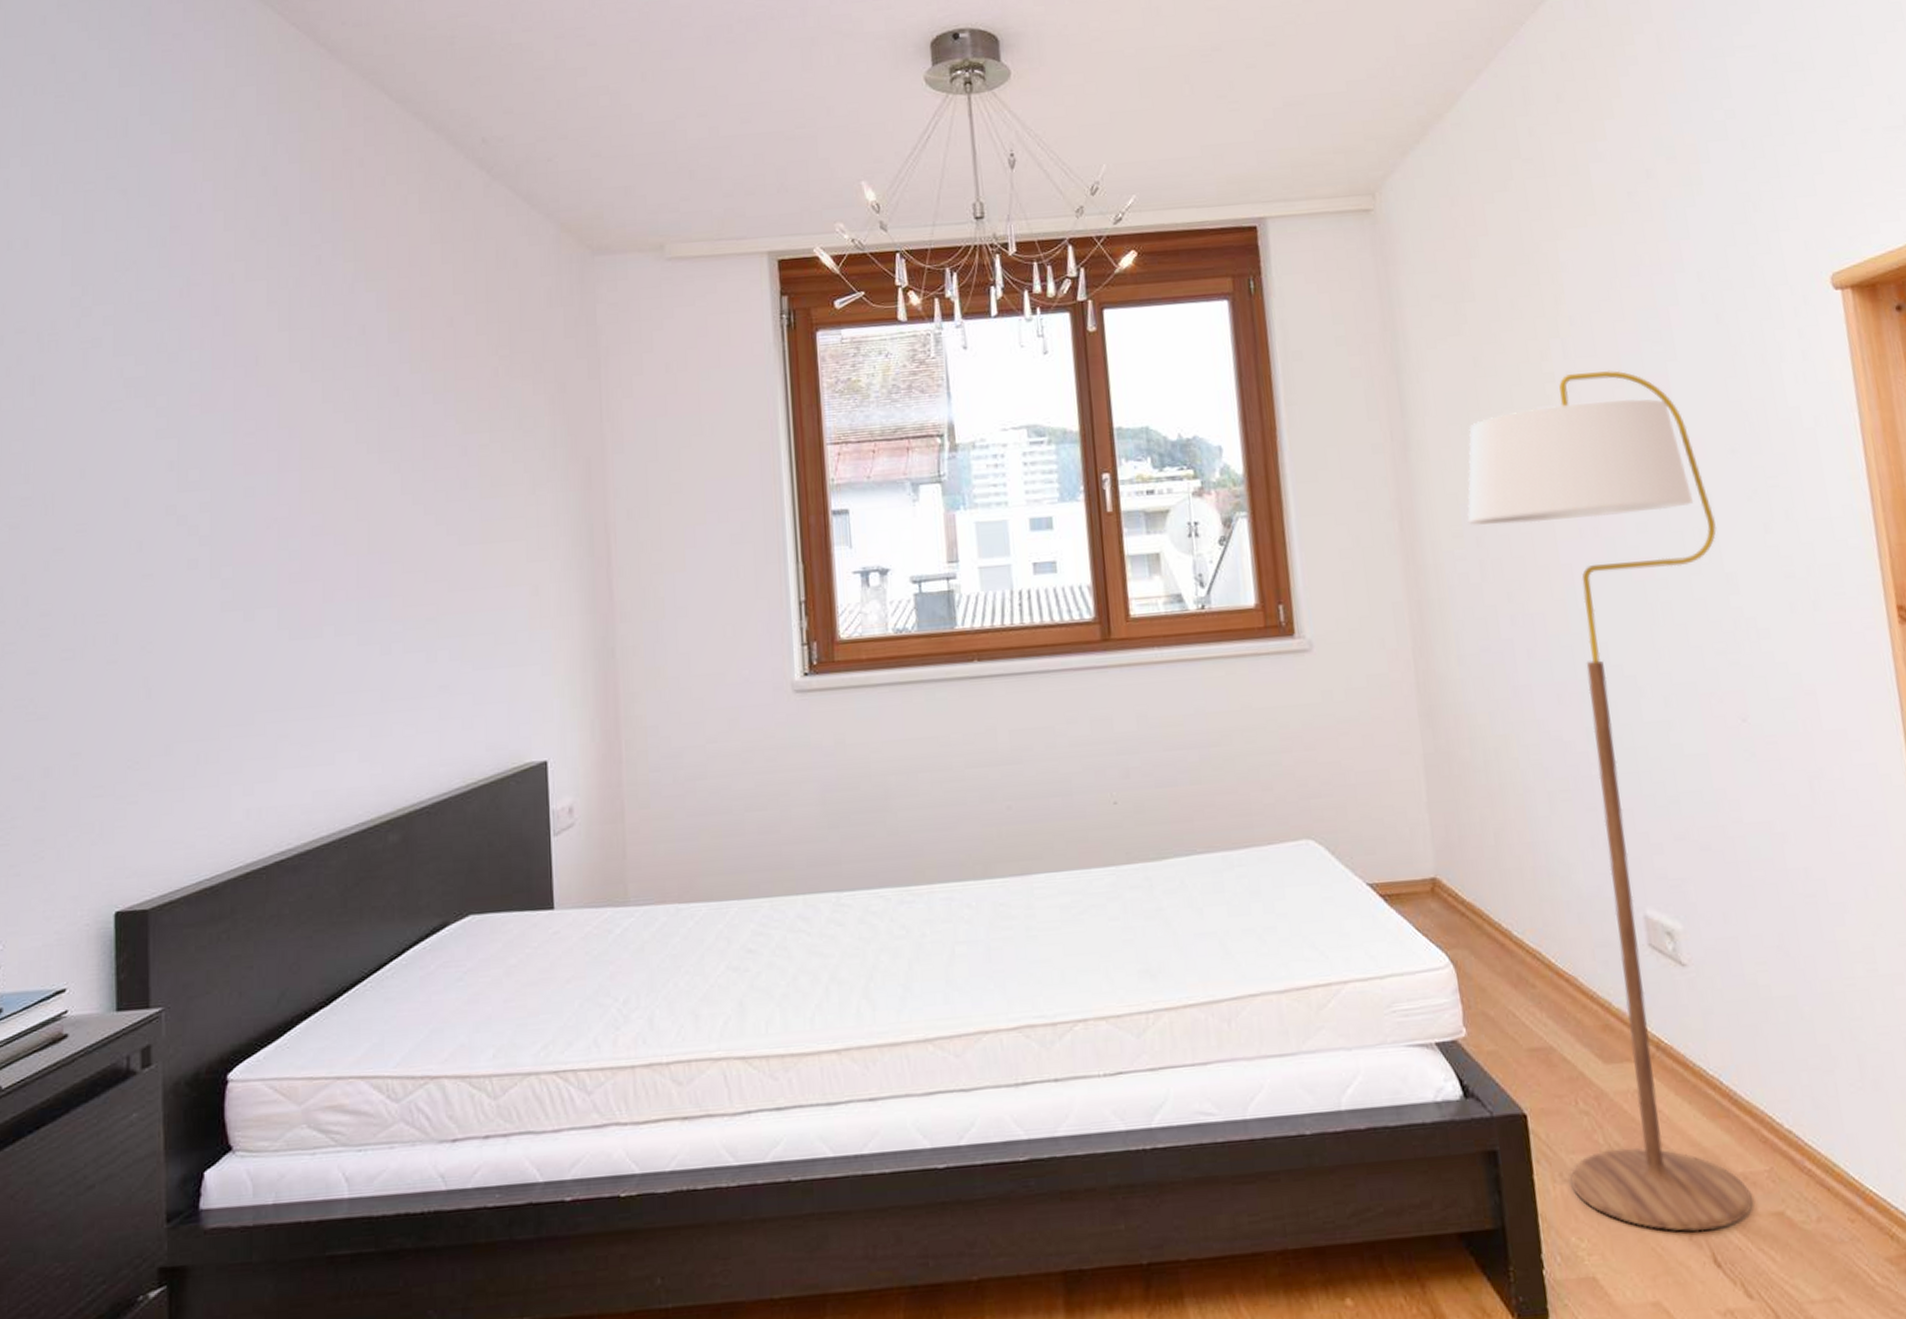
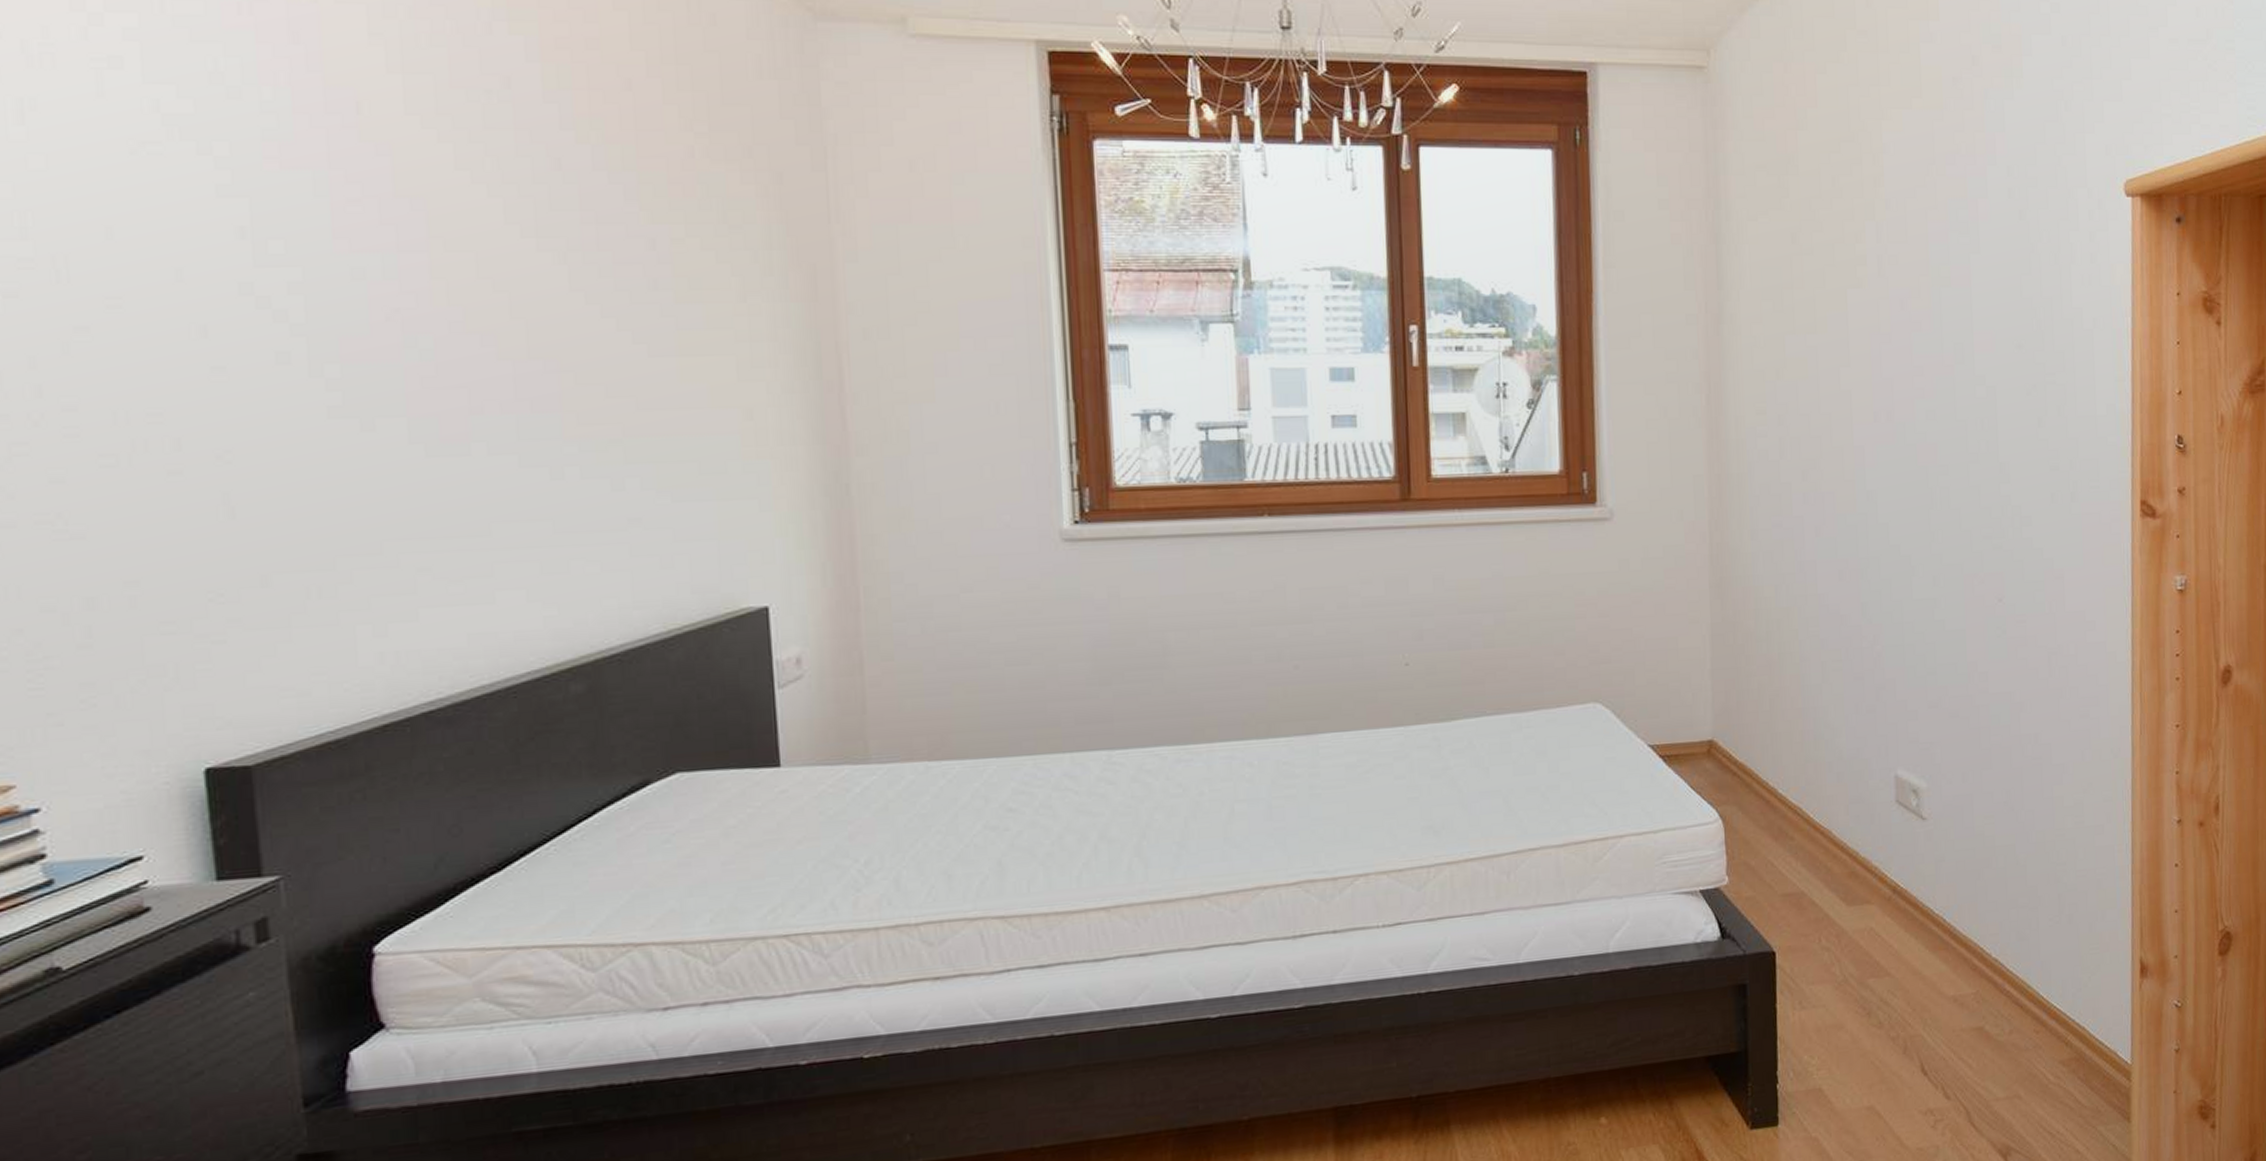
floor lamp: present [1467,370,1753,1232] -> none [1771,257,1996,1047]

